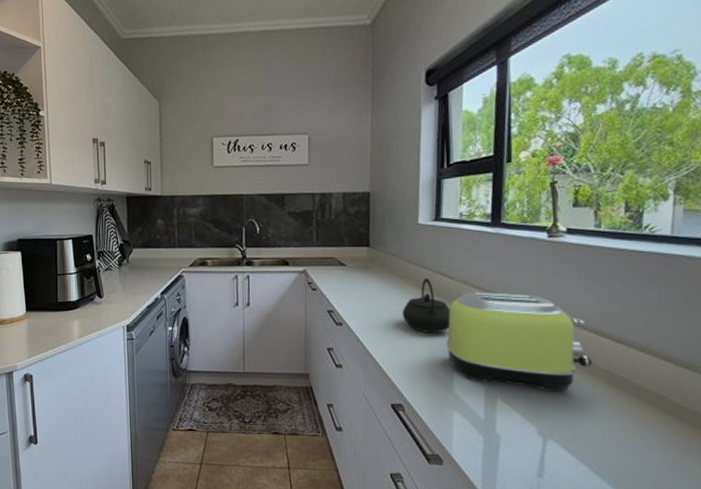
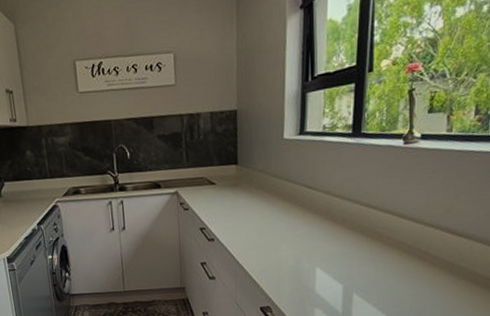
kettle: present [402,277,450,333] -> none [269,190,313,242]
toaster: present [446,291,592,392] -> none [309,199,436,284]

